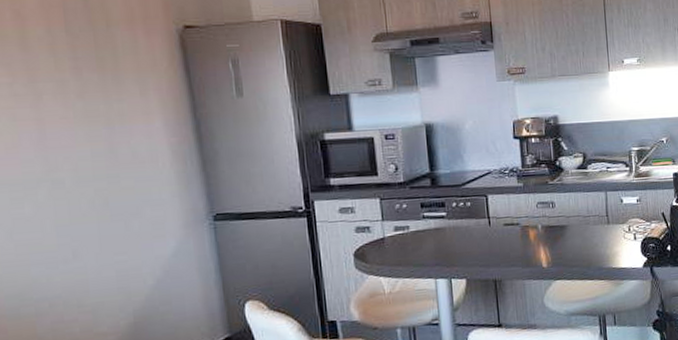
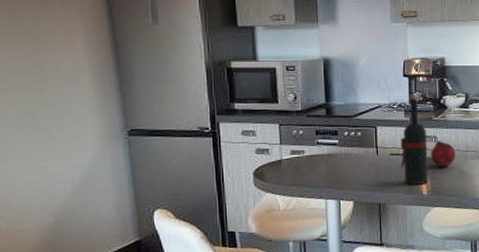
wine bottle: none [514,157,548,257] -> present [400,95,428,185]
fruit: none [548,206,576,236] -> present [430,140,455,167]

